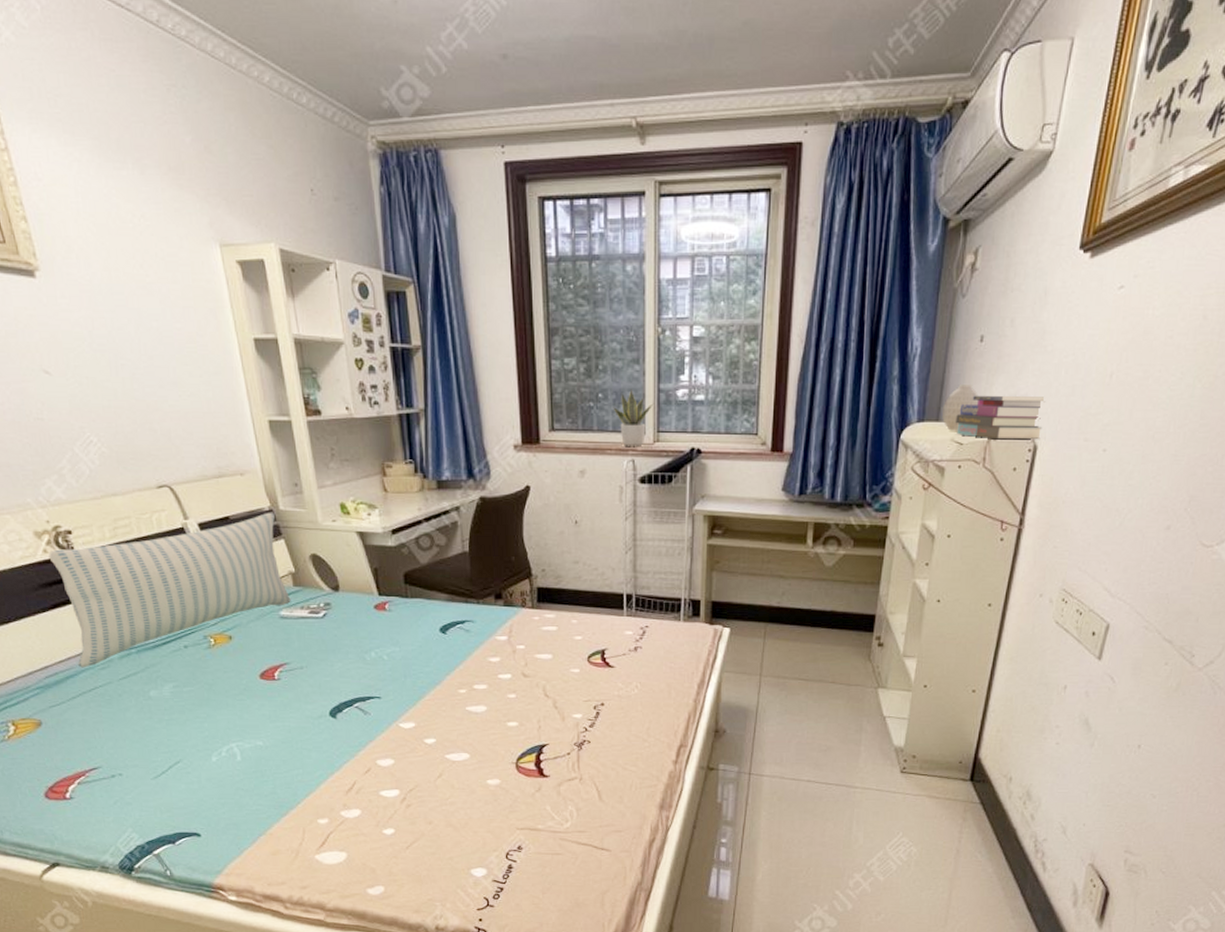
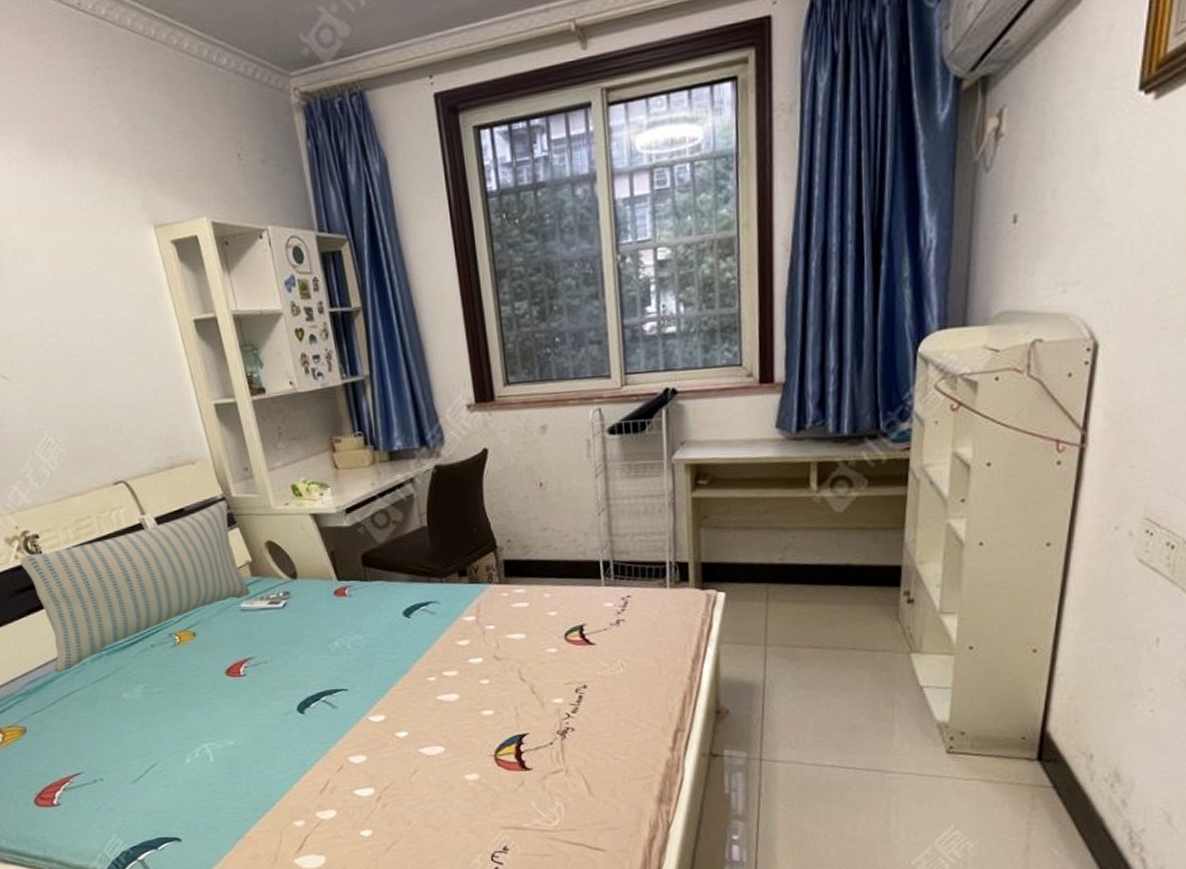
potted plant: present [613,389,654,448] -> none [572,328,619,395]
vase: present [941,385,979,431] -> none [969,277,1017,337]
books: present [956,395,1046,440] -> none [988,281,1107,341]

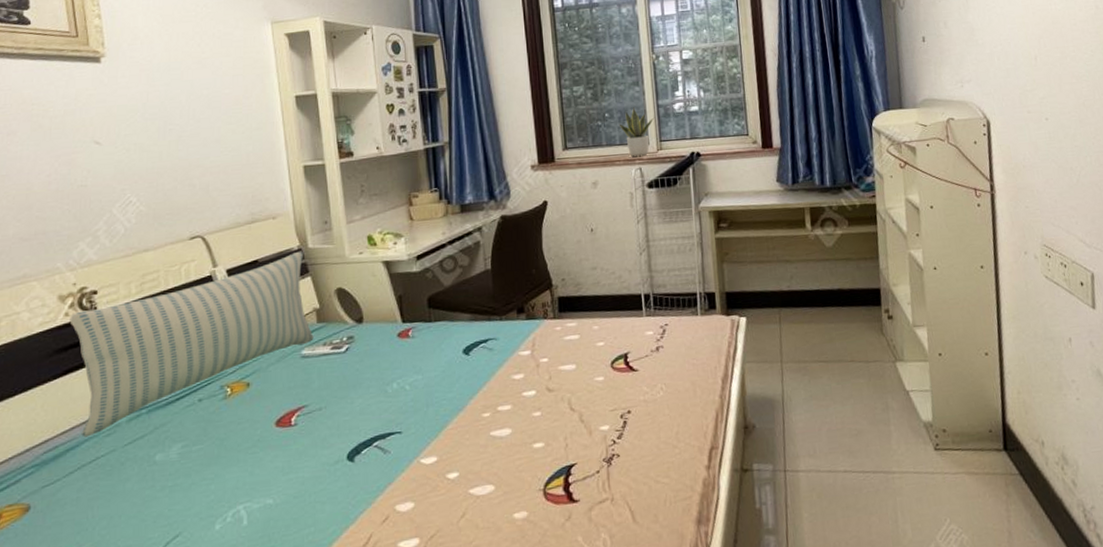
potted plant: none [572,328,619,395] -> present [618,107,655,157]

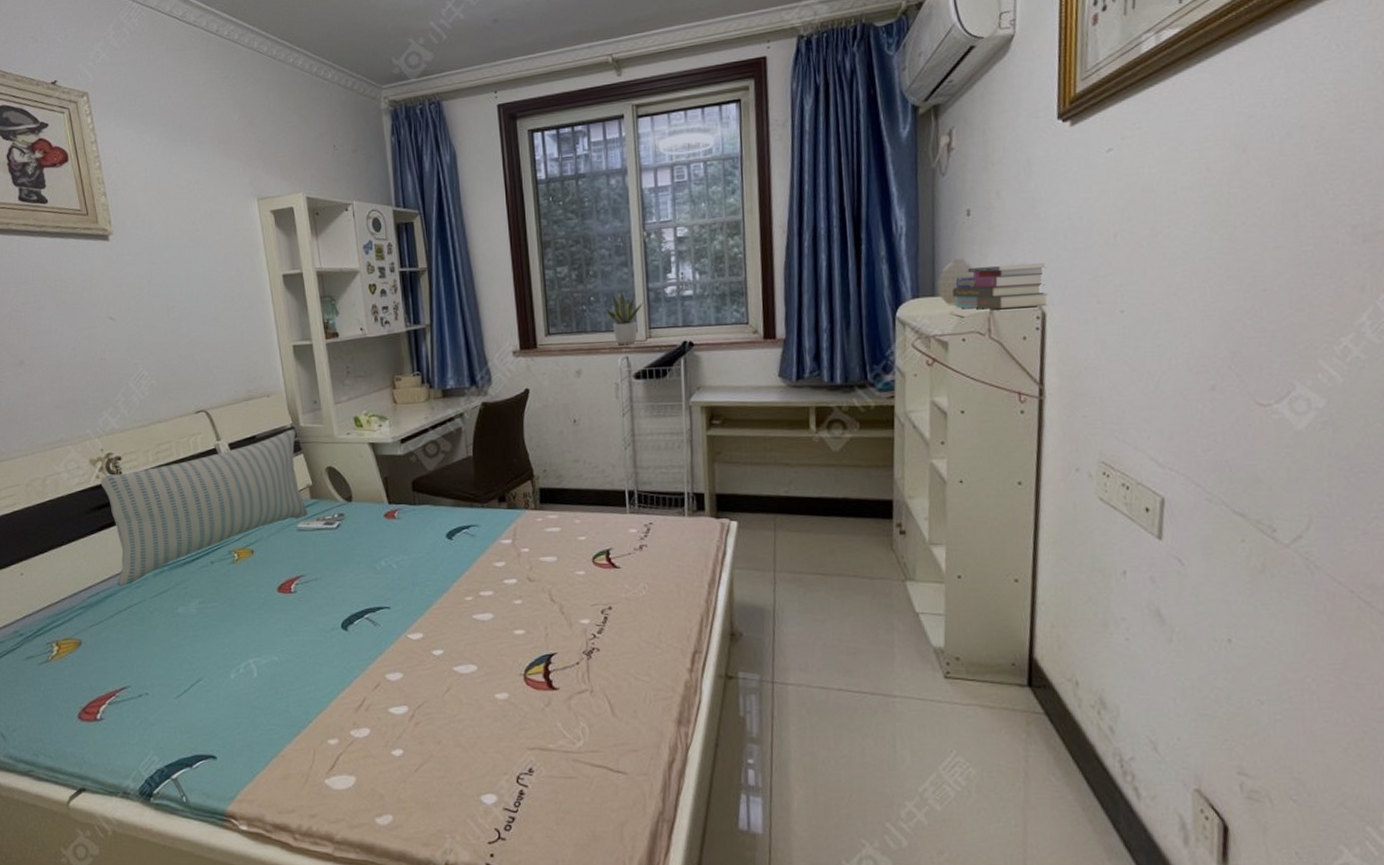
vase: none [903,76,933,116] -> present [936,258,975,305]
books: none [916,80,991,119] -> present [952,263,1049,310]

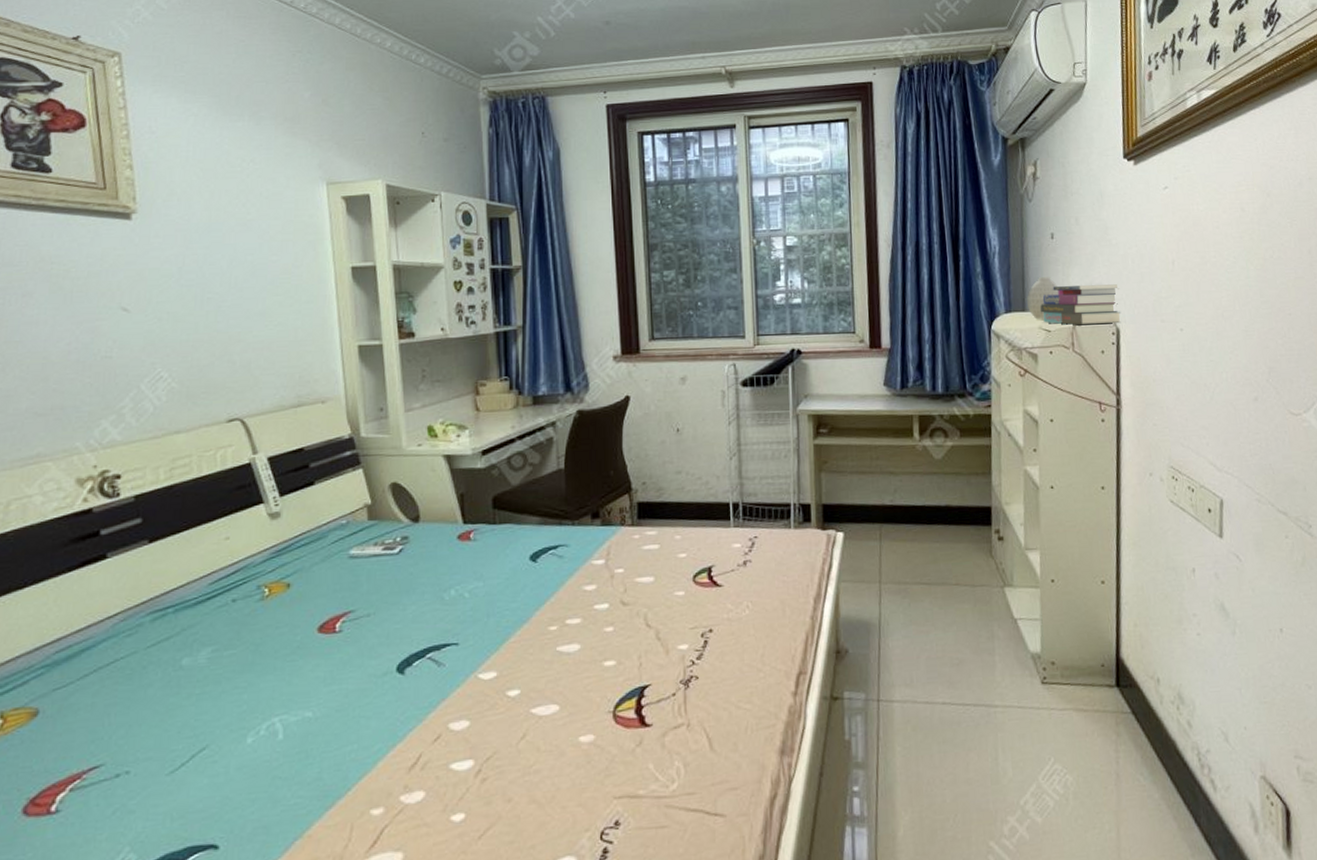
pillow: present [100,429,308,587] -> none [88,440,364,637]
potted plant: present [605,290,644,345] -> none [712,296,753,352]

